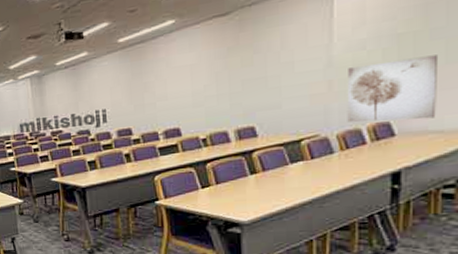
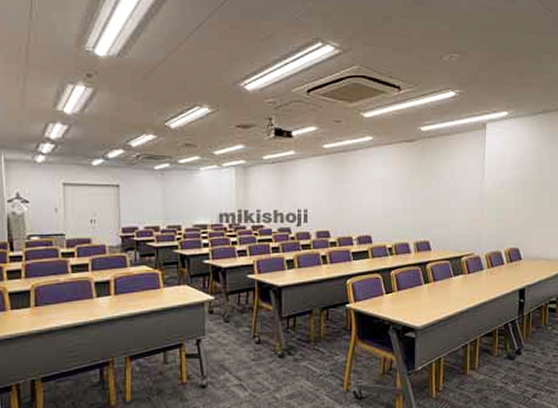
wall art: present [347,55,437,122] -> none [492,200,546,249]

